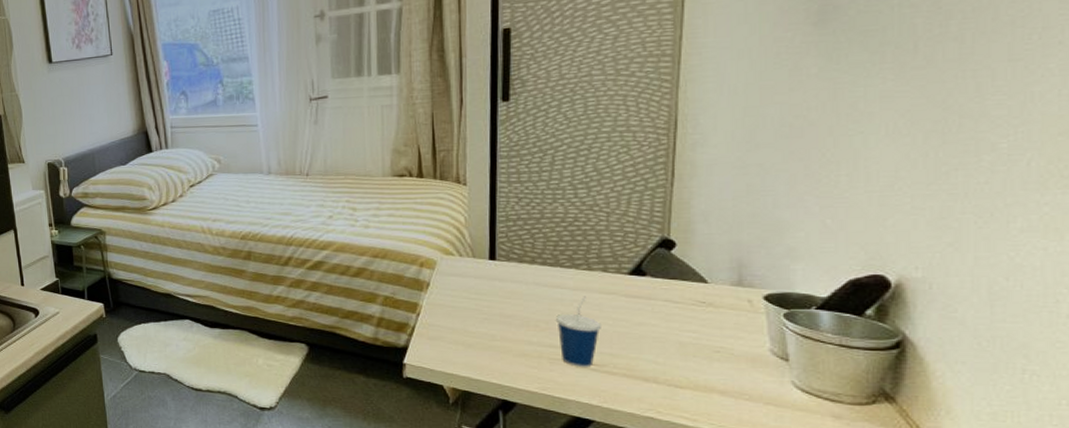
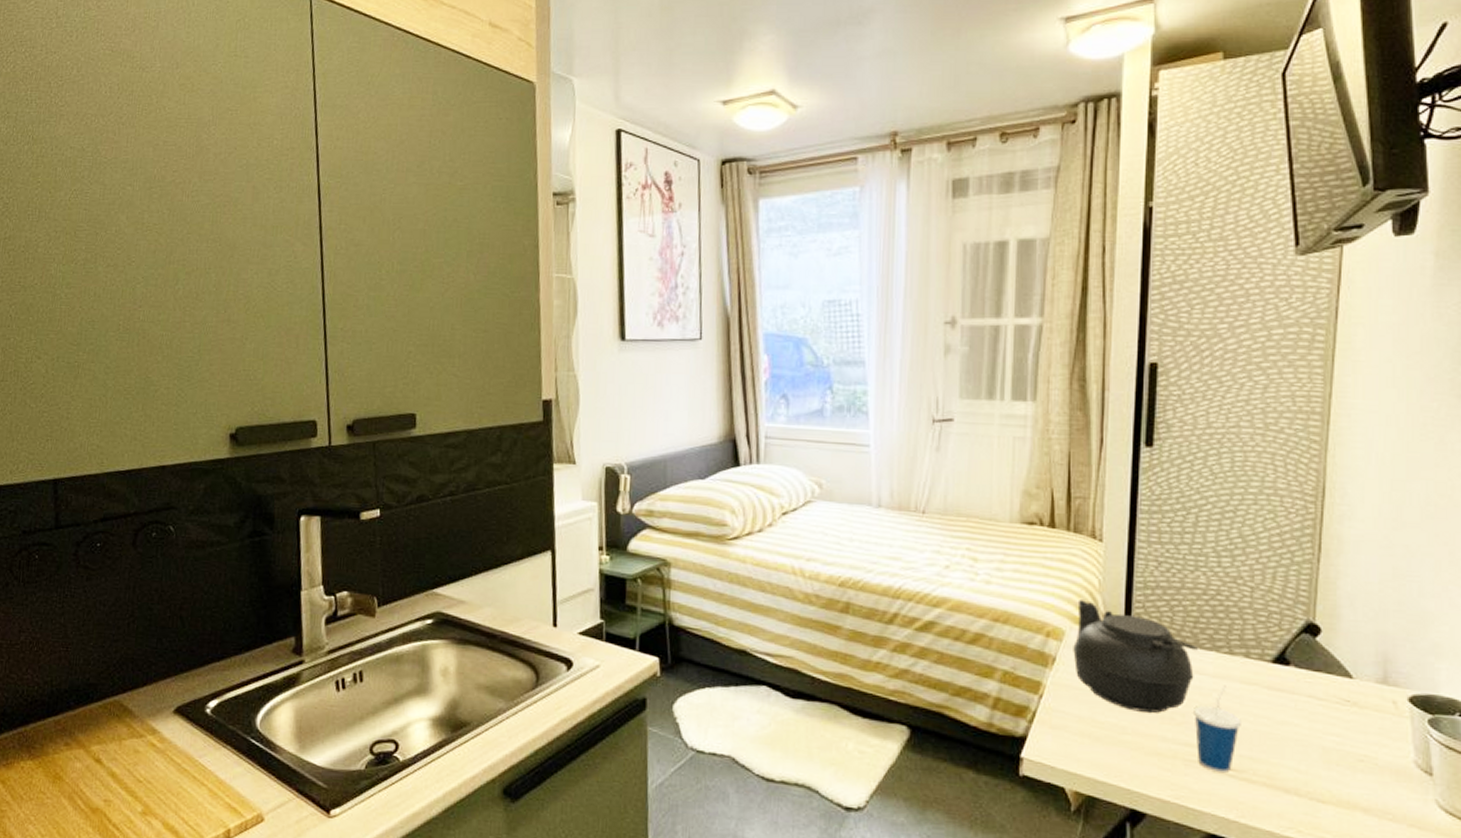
teapot: none [444,235,560,323] -> present [1073,600,1199,714]

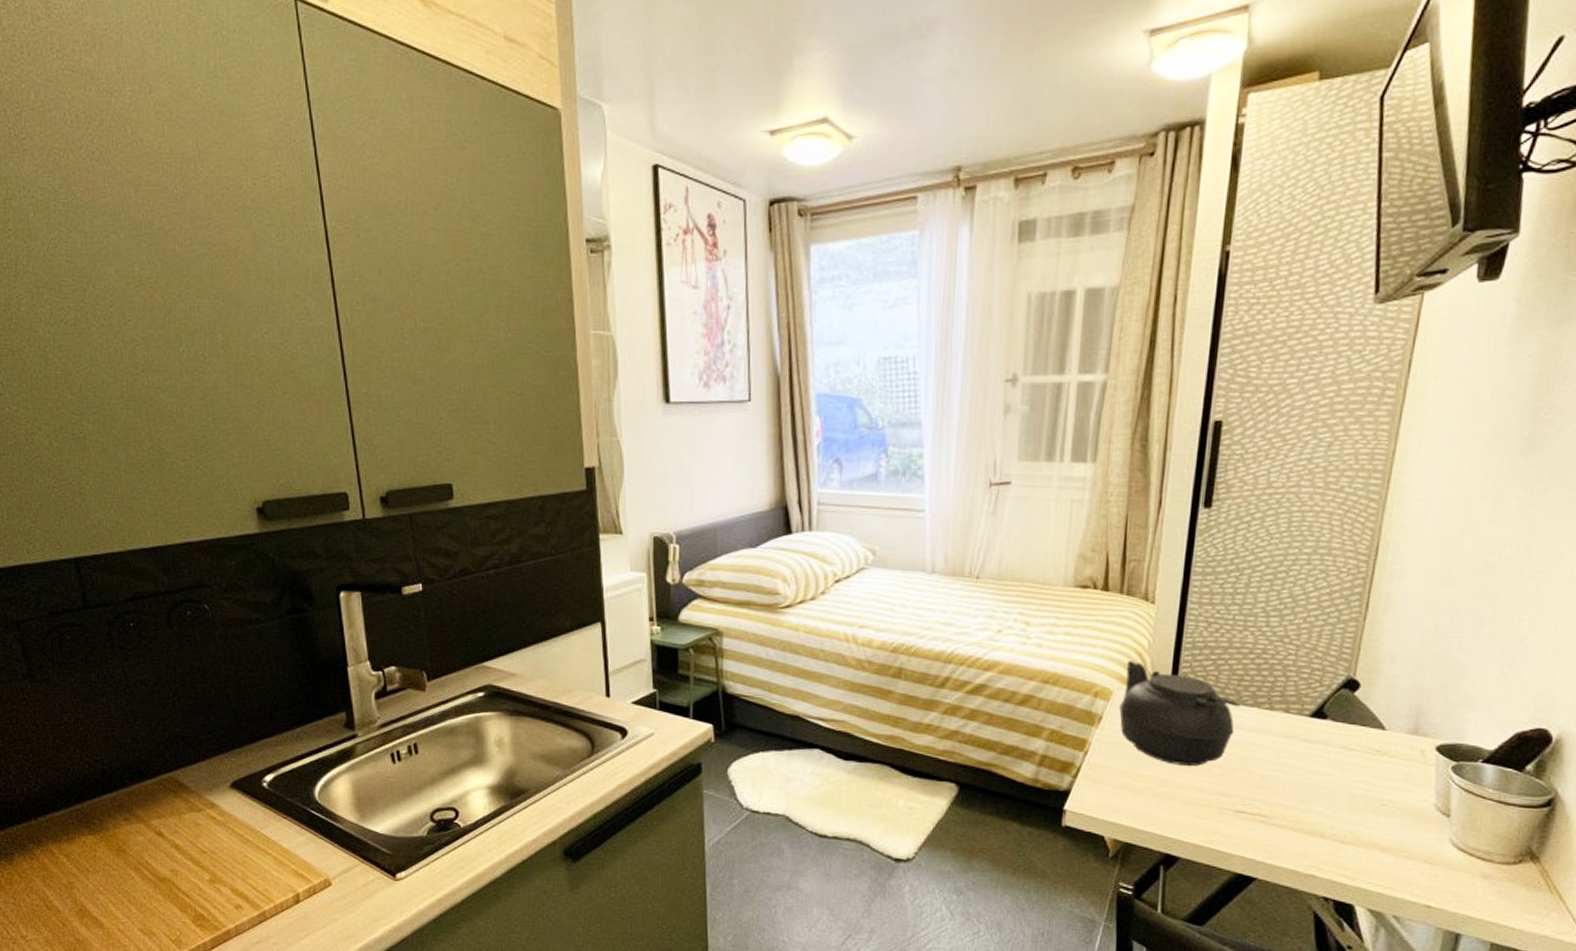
cup: present [1192,685,1241,772] -> none [1229,739,1276,819]

